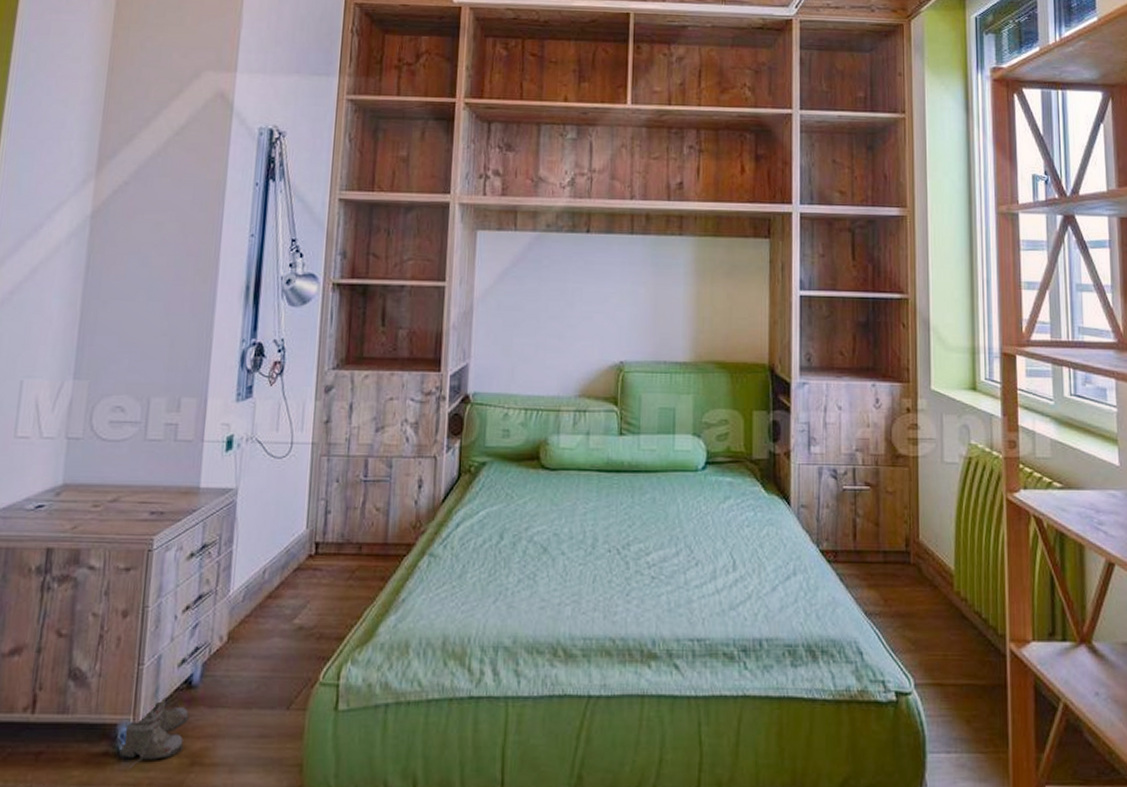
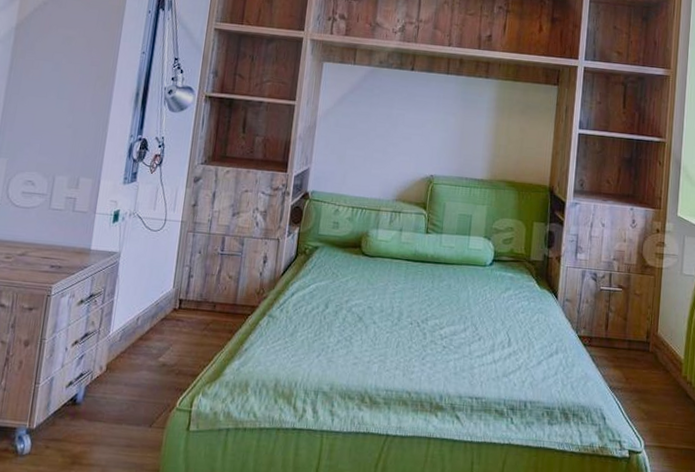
boots: present [119,694,189,769] -> none [16,408,73,463]

